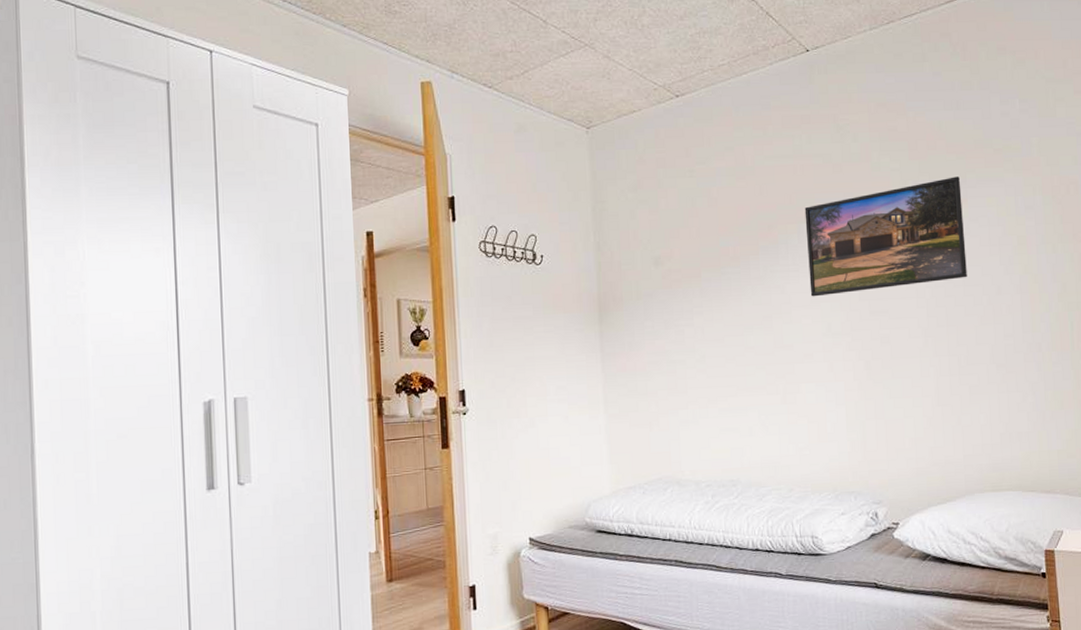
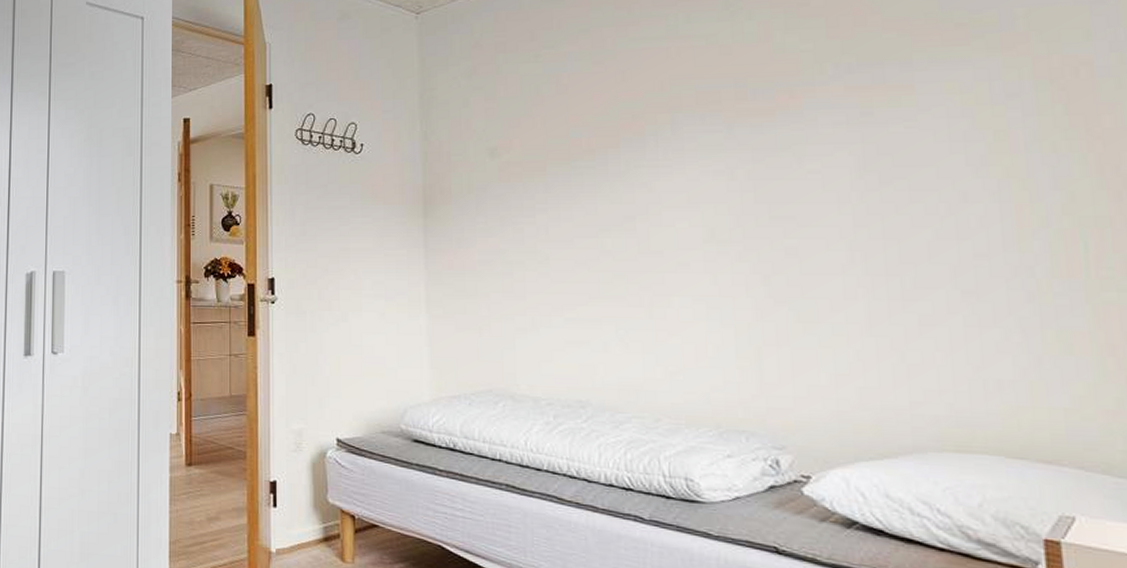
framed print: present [804,176,967,297] -> none [680,57,915,197]

